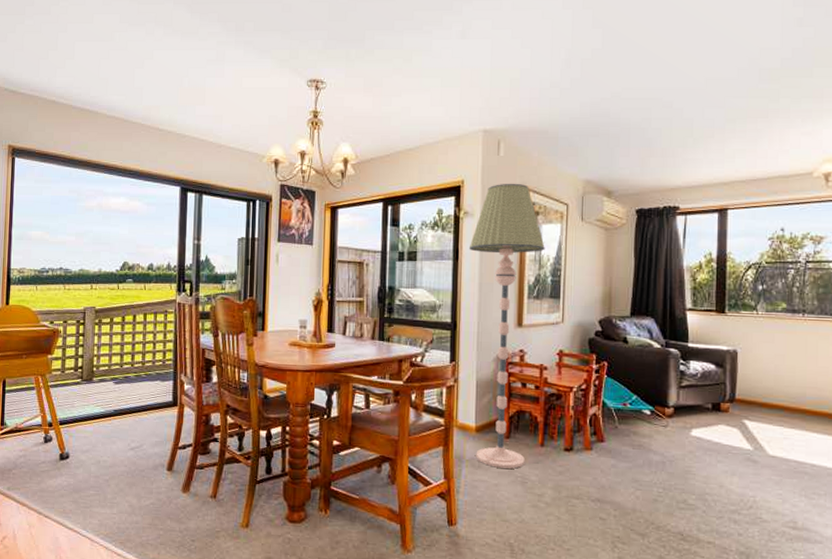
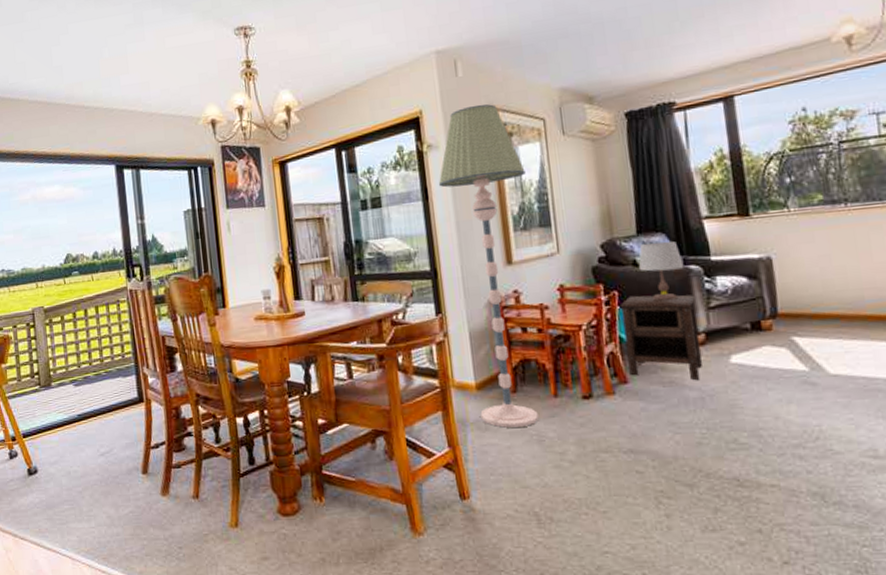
nightstand: none [607,367,670,446] -> present [619,294,702,380]
table lamp: none [627,324,665,376] -> present [638,241,684,301]

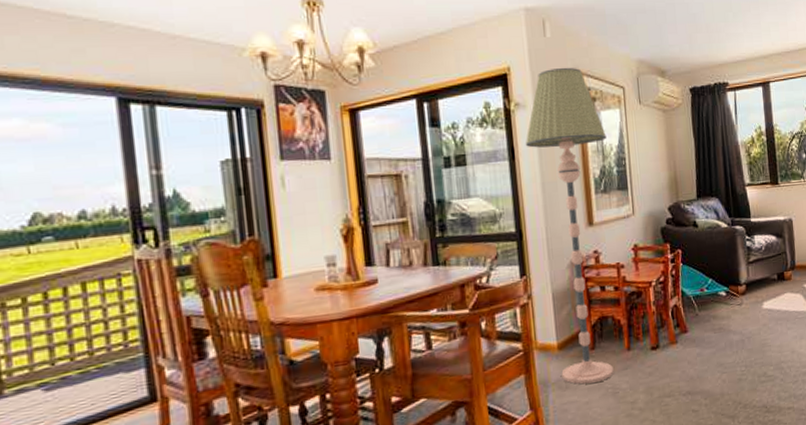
nightstand: present [619,294,702,380] -> none [682,251,743,326]
table lamp: present [638,241,684,301] -> none [698,204,732,257]

